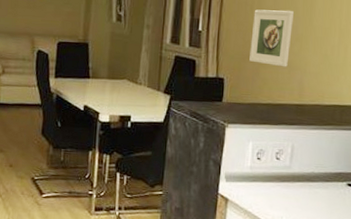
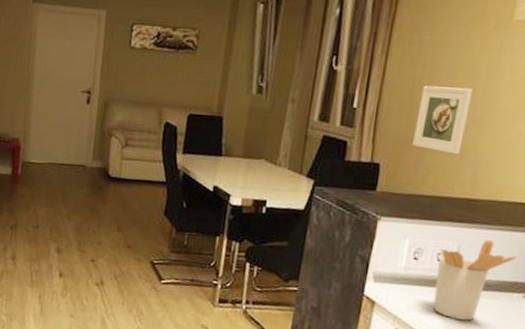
utensil holder: none [275,139,338,209] -> present [432,240,516,321]

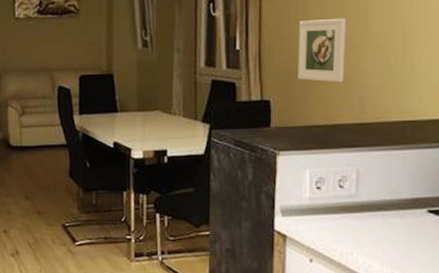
utensil holder: present [432,240,516,321] -> none [341,161,413,242]

